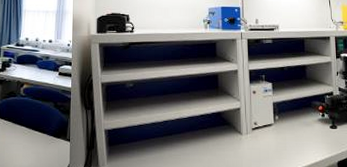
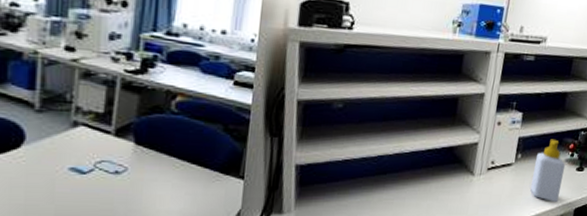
soap bottle: none [291,103,321,156] -> present [530,139,566,202]

